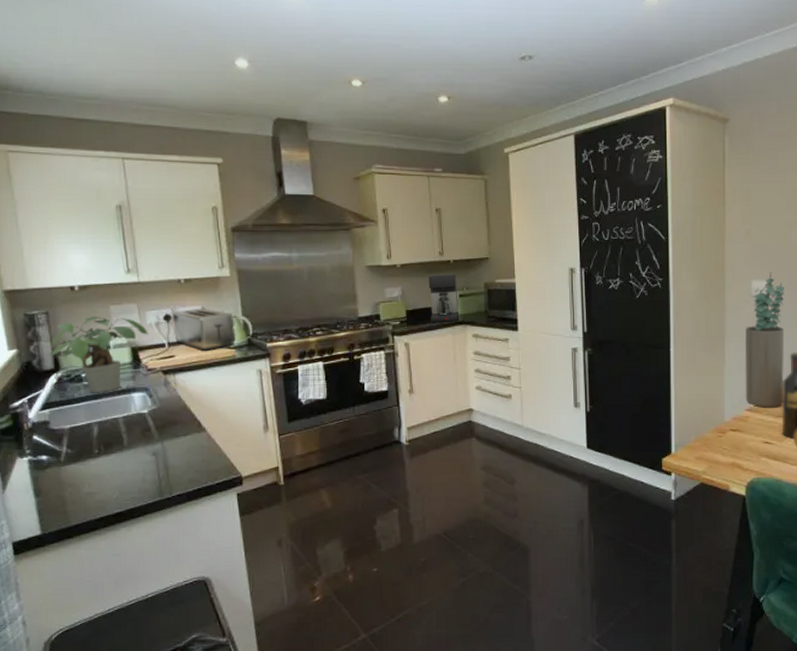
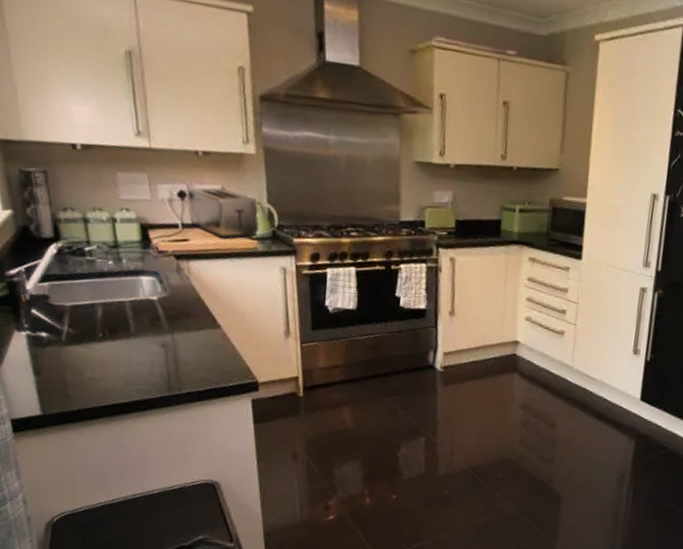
potted plant: present [50,317,148,393] -> none [49,182,160,271]
coffee maker: present [428,273,459,323] -> none [482,180,518,241]

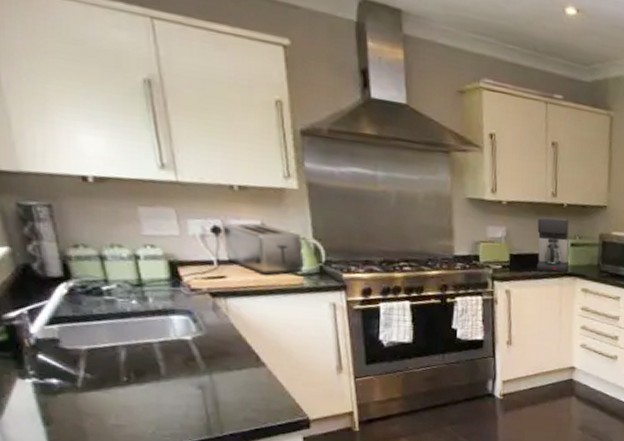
coffee maker: none [482,180,518,241] -> present [536,216,570,273]

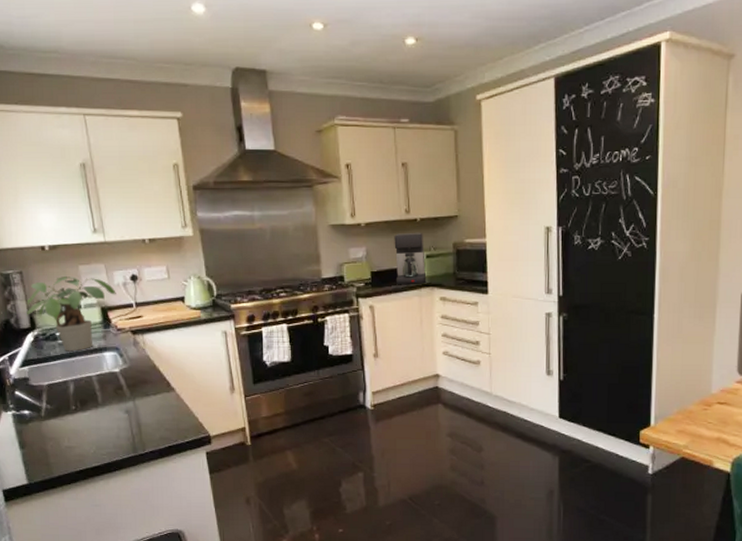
potted plant: none [56,217,191,311] -> present [26,277,116,352]
toaster: present [224,223,304,275] -> none [139,268,200,311]

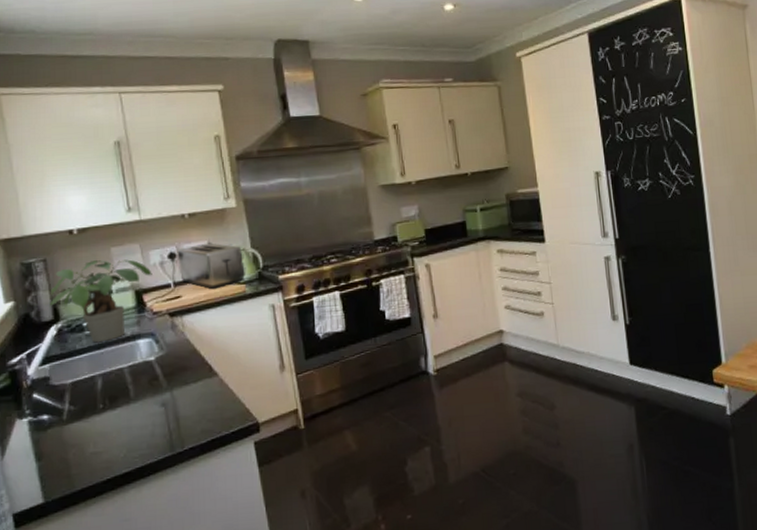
toaster: none [139,268,200,311] -> present [178,243,245,289]
coffee maker: present [394,232,425,285] -> none [446,186,481,241]

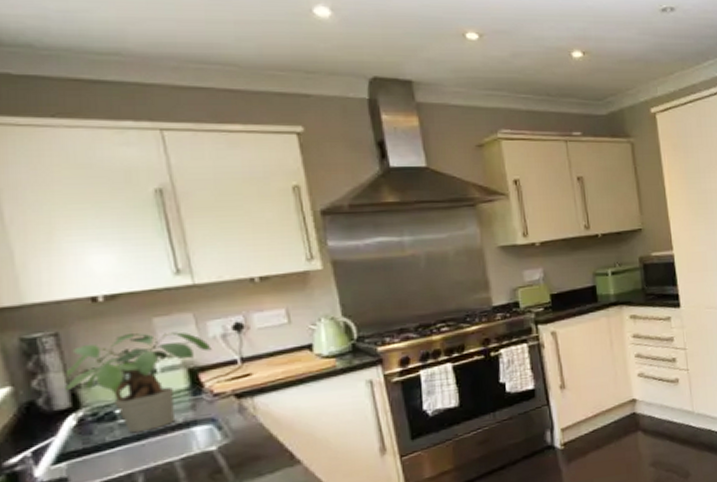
toaster: present [178,243,245,289] -> none [246,311,335,364]

